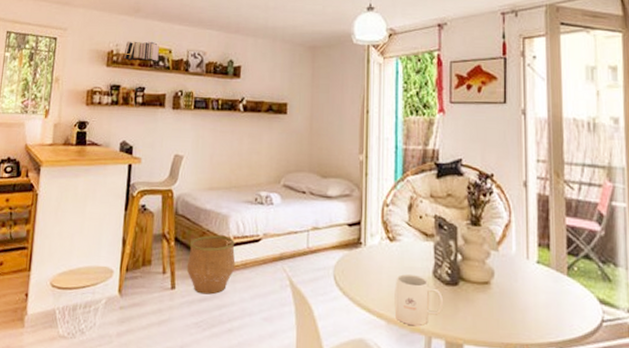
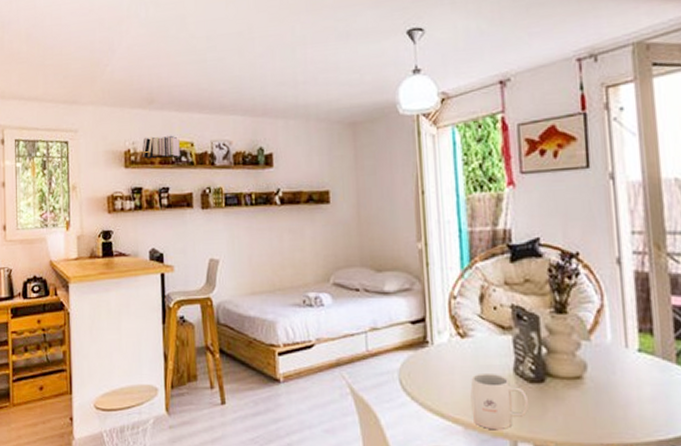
basket: present [186,236,236,295] -> none [235,345,288,408]

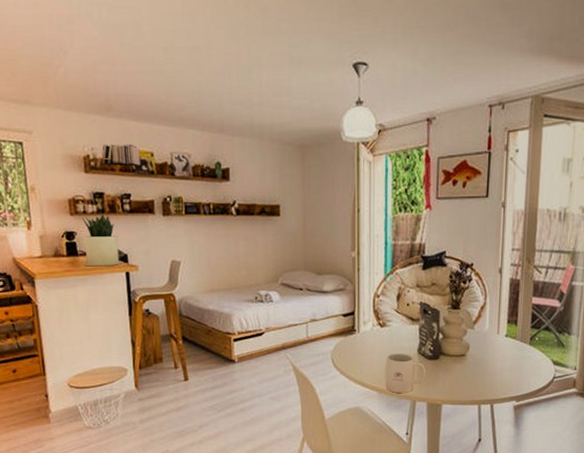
planter: none [117,210,158,268] -> present [80,214,122,267]

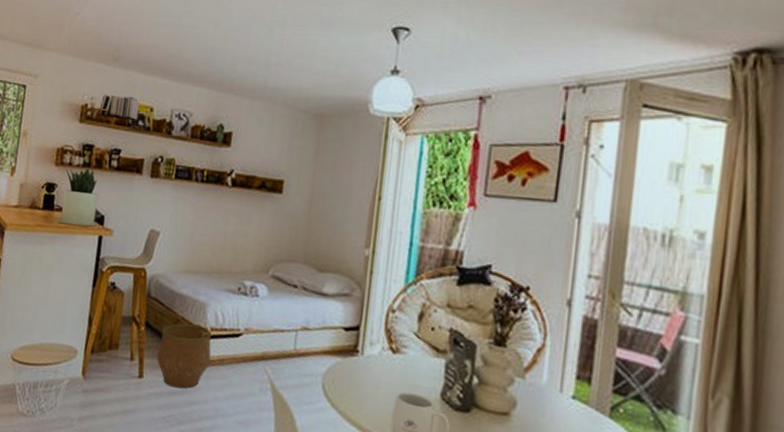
basket: none [196,333,242,383] -> present [156,324,211,389]

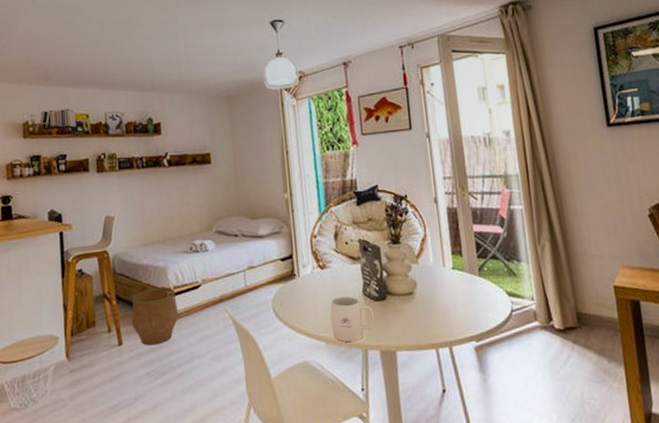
planter: present [56,167,98,228] -> none [17,176,56,230]

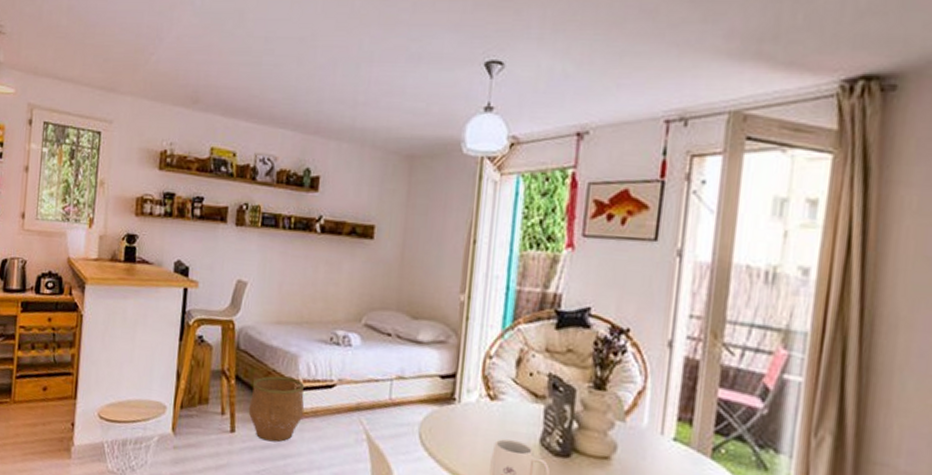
books: present [39,108,76,130] -> none [178,139,222,166]

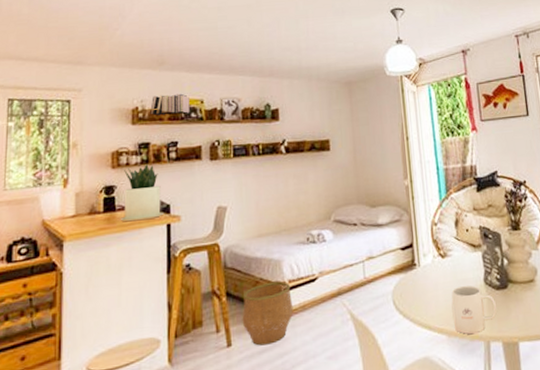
planter: none [139,217,182,280] -> present [120,164,164,222]
books: none [178,139,222,166] -> present [150,93,190,116]

